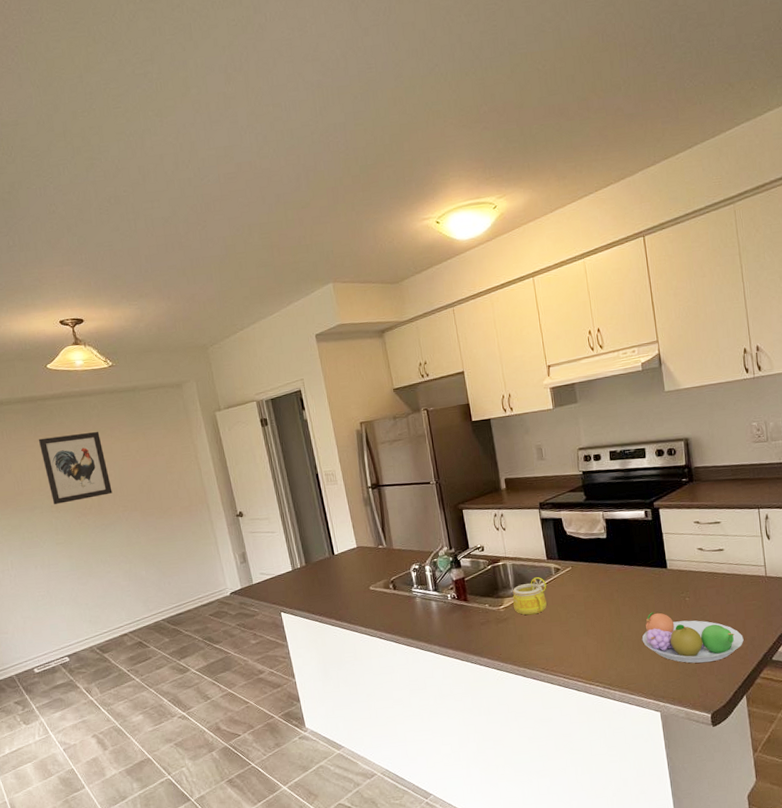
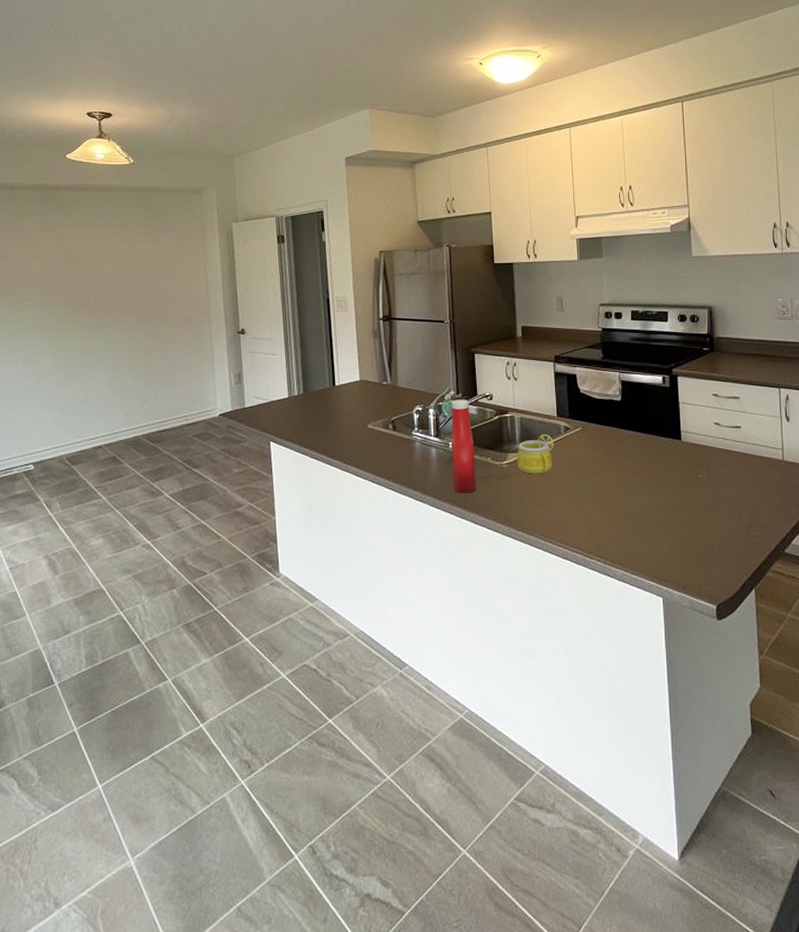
wall art: present [38,432,113,504] -> none [43,228,112,298]
ketchup bottle: none [446,553,478,640] -> present [452,399,476,493]
fruit bowl: present [642,612,744,663] -> none [649,486,756,548]

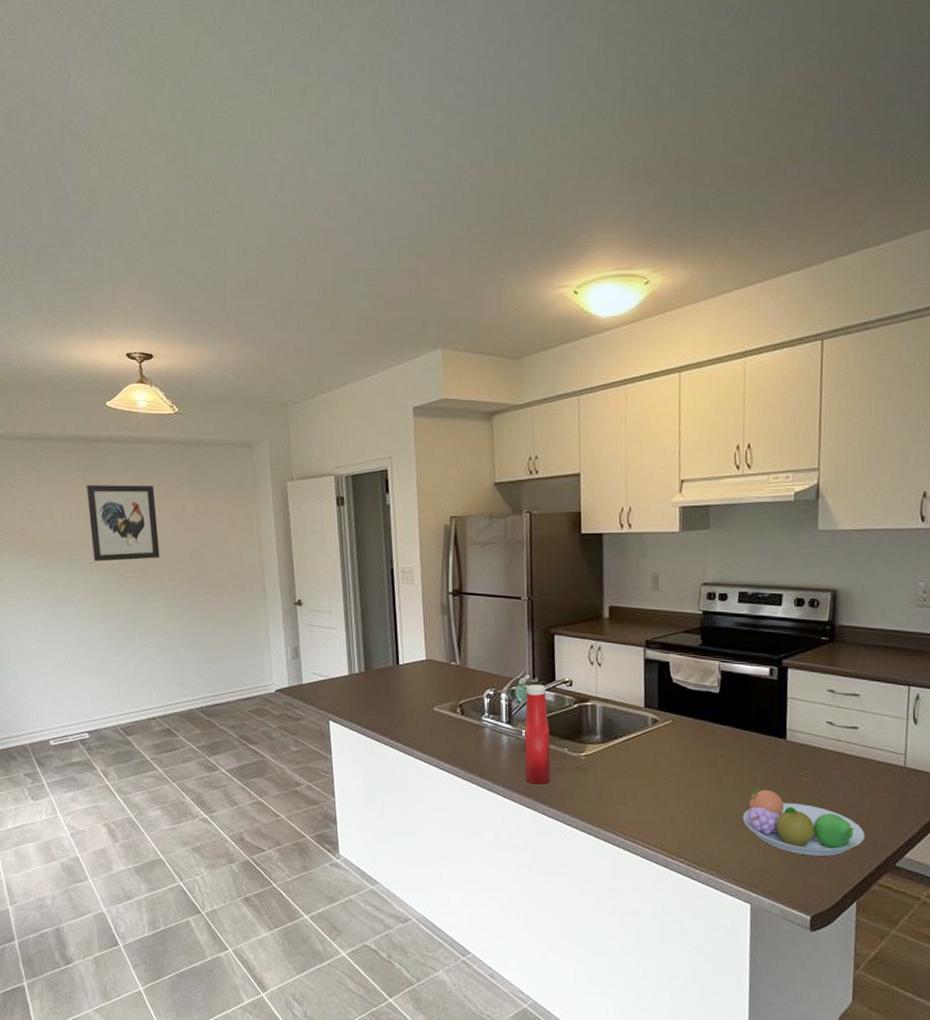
wall art: none [43,228,112,298] -> present [86,485,160,561]
mug: present [517,434,554,475] -> none [597,726,640,769]
fruit bowl: none [649,486,756,548] -> present [742,787,865,857]

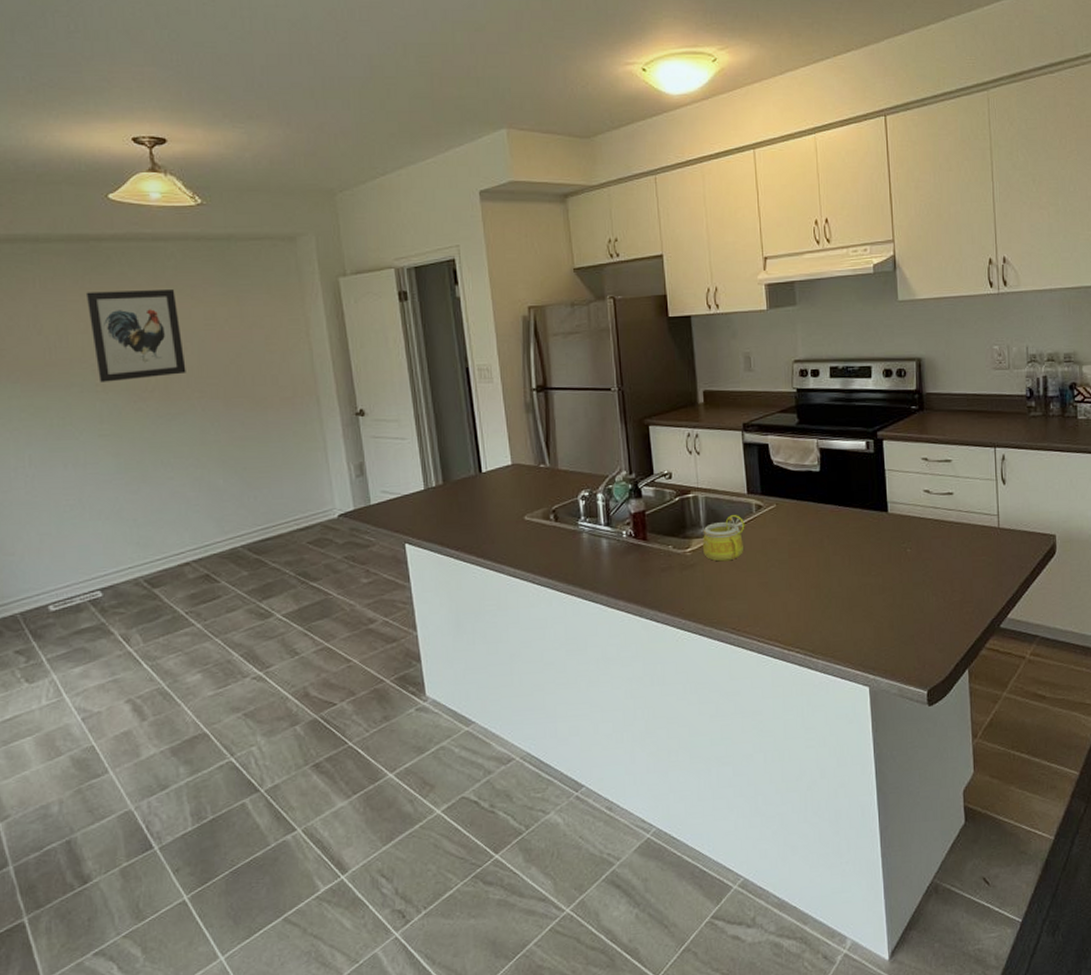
ketchup bottle: present [524,684,551,785] -> none [624,480,656,589]
mug: none [597,726,640,769] -> present [703,515,745,562]
fruit bowl: present [742,787,865,857] -> none [853,564,970,629]

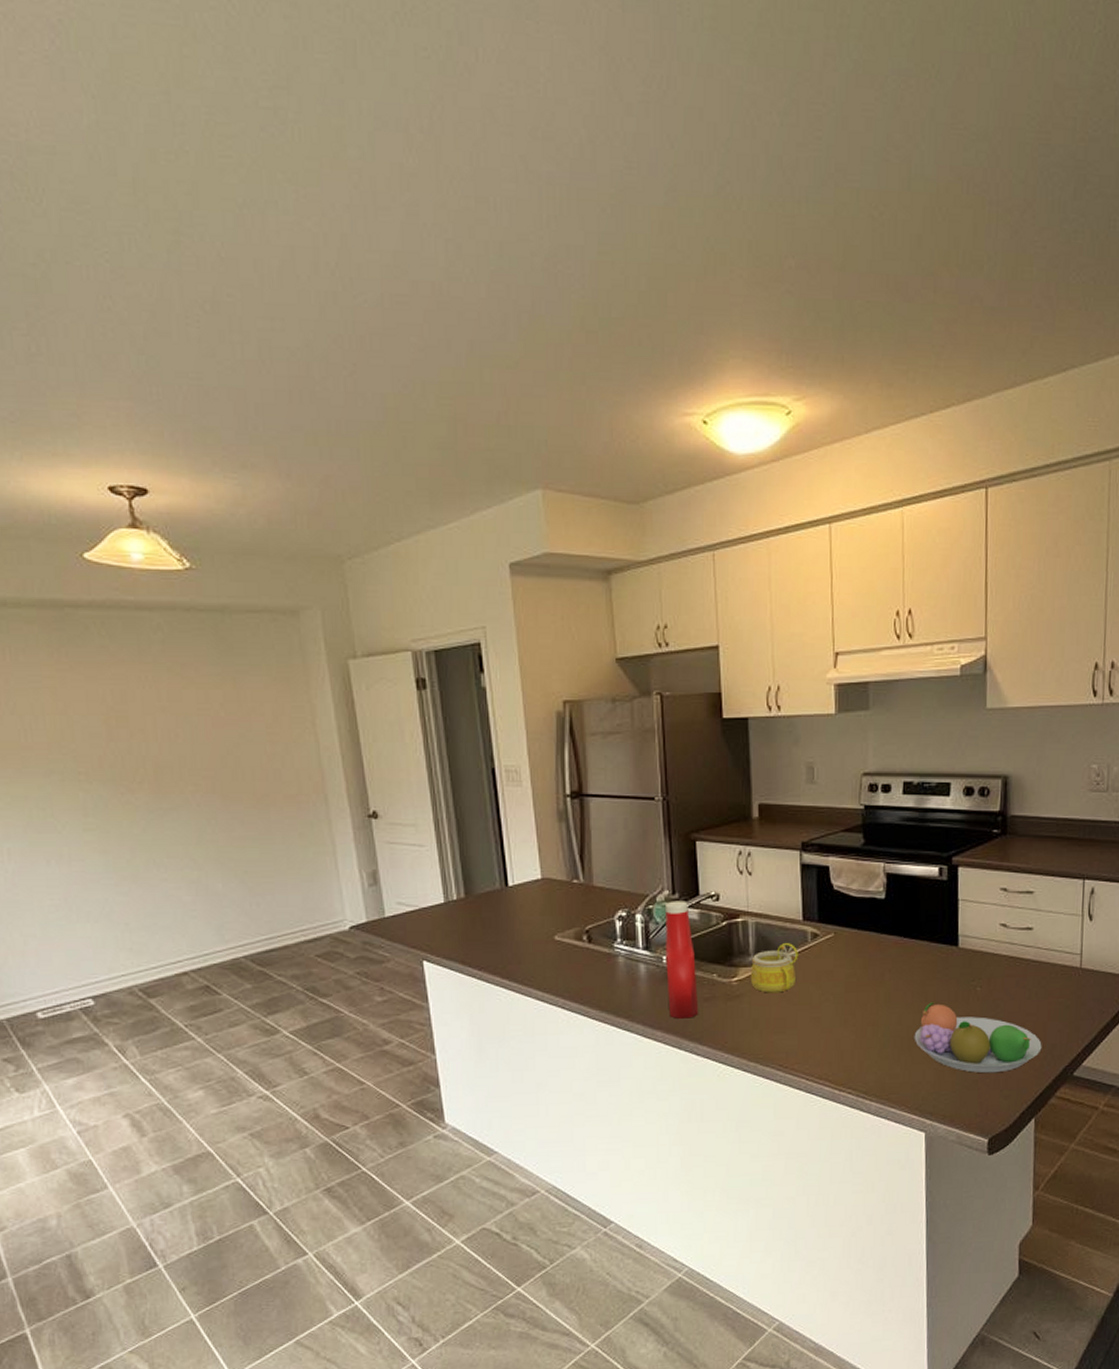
wall art: present [85,290,186,382] -> none [62,667,178,770]
ketchup bottle: none [624,480,656,589] -> present [666,900,698,1019]
fruit bowl: none [853,564,970,629] -> present [914,1002,1042,1073]

